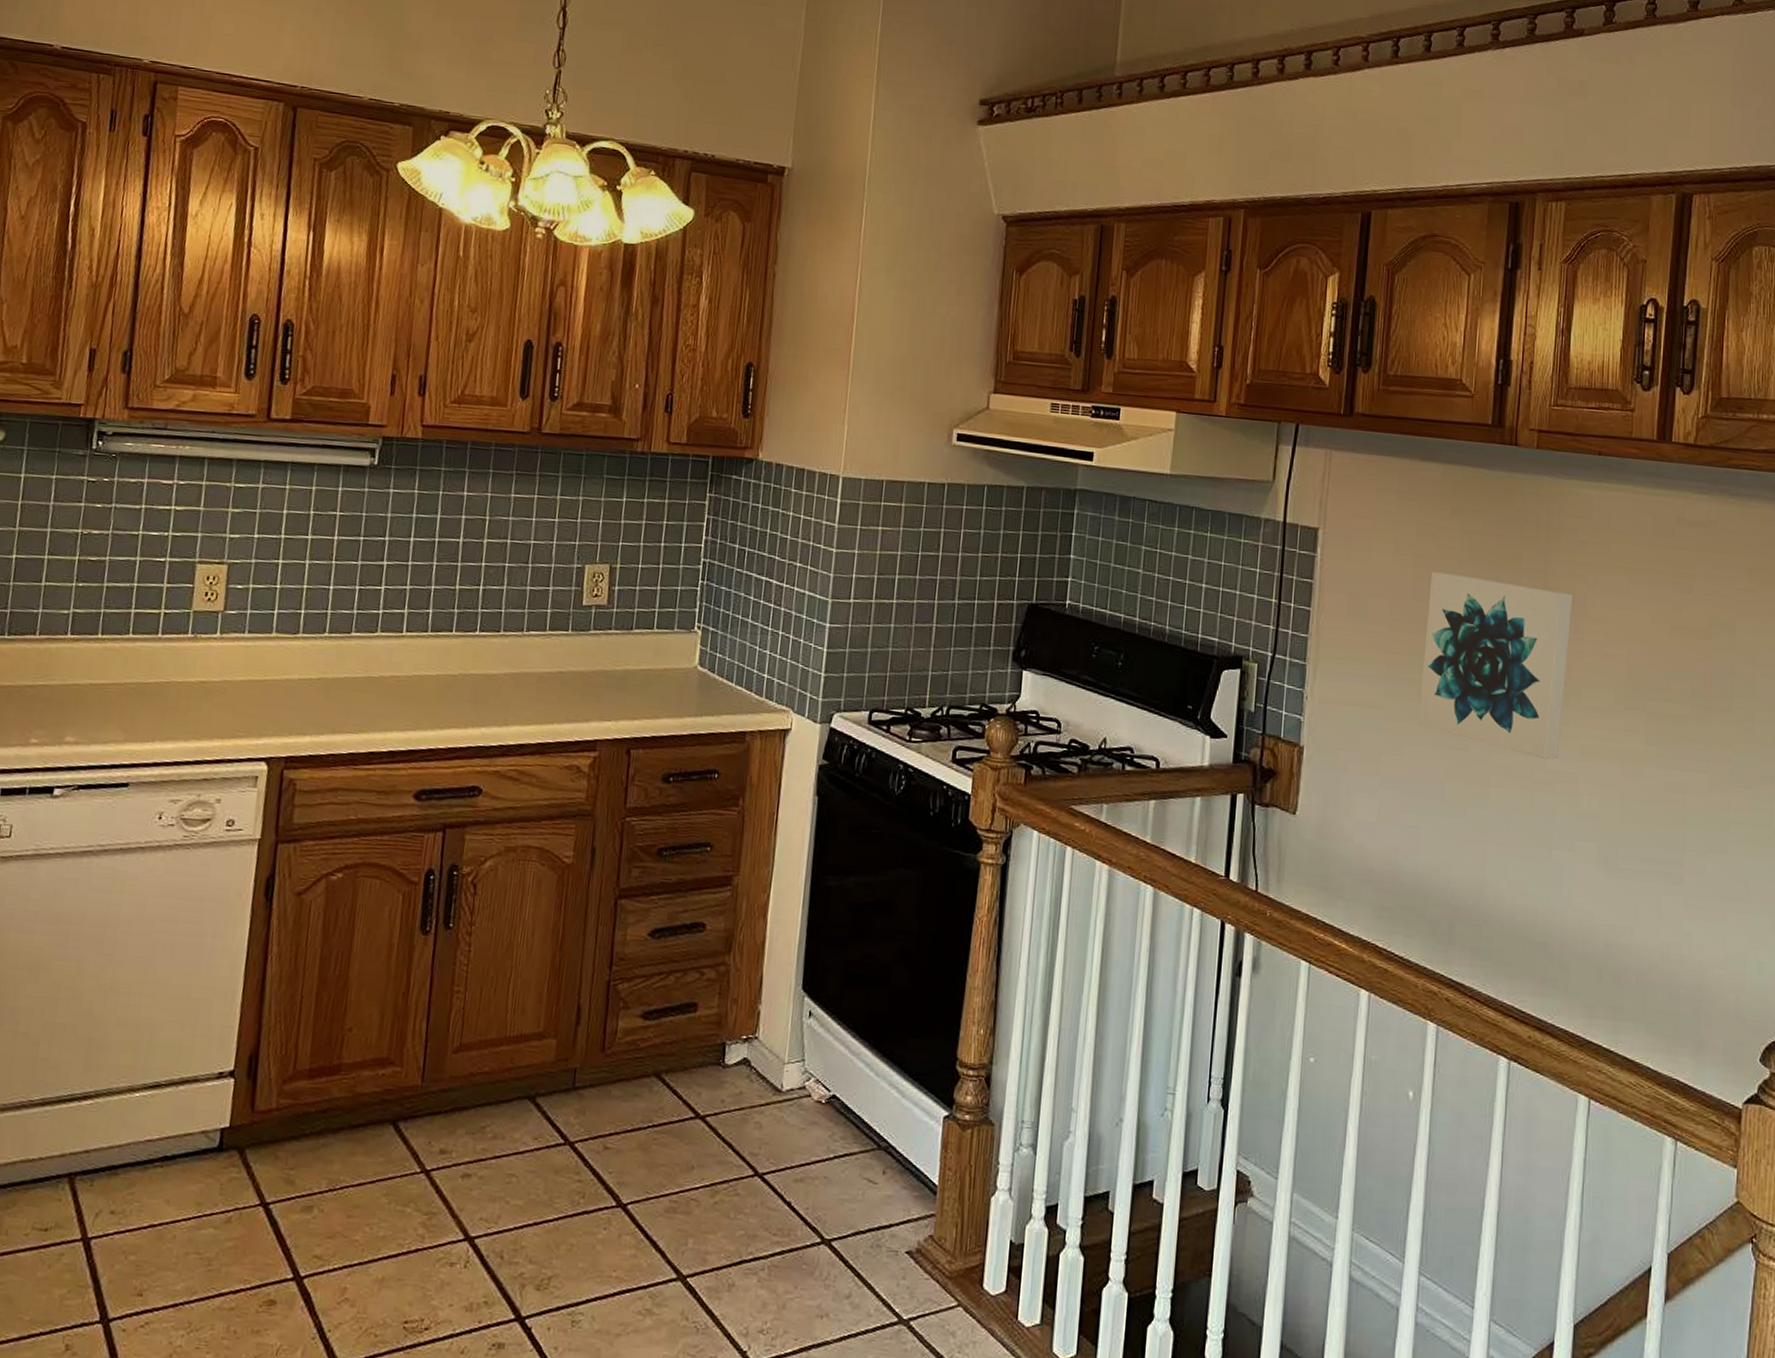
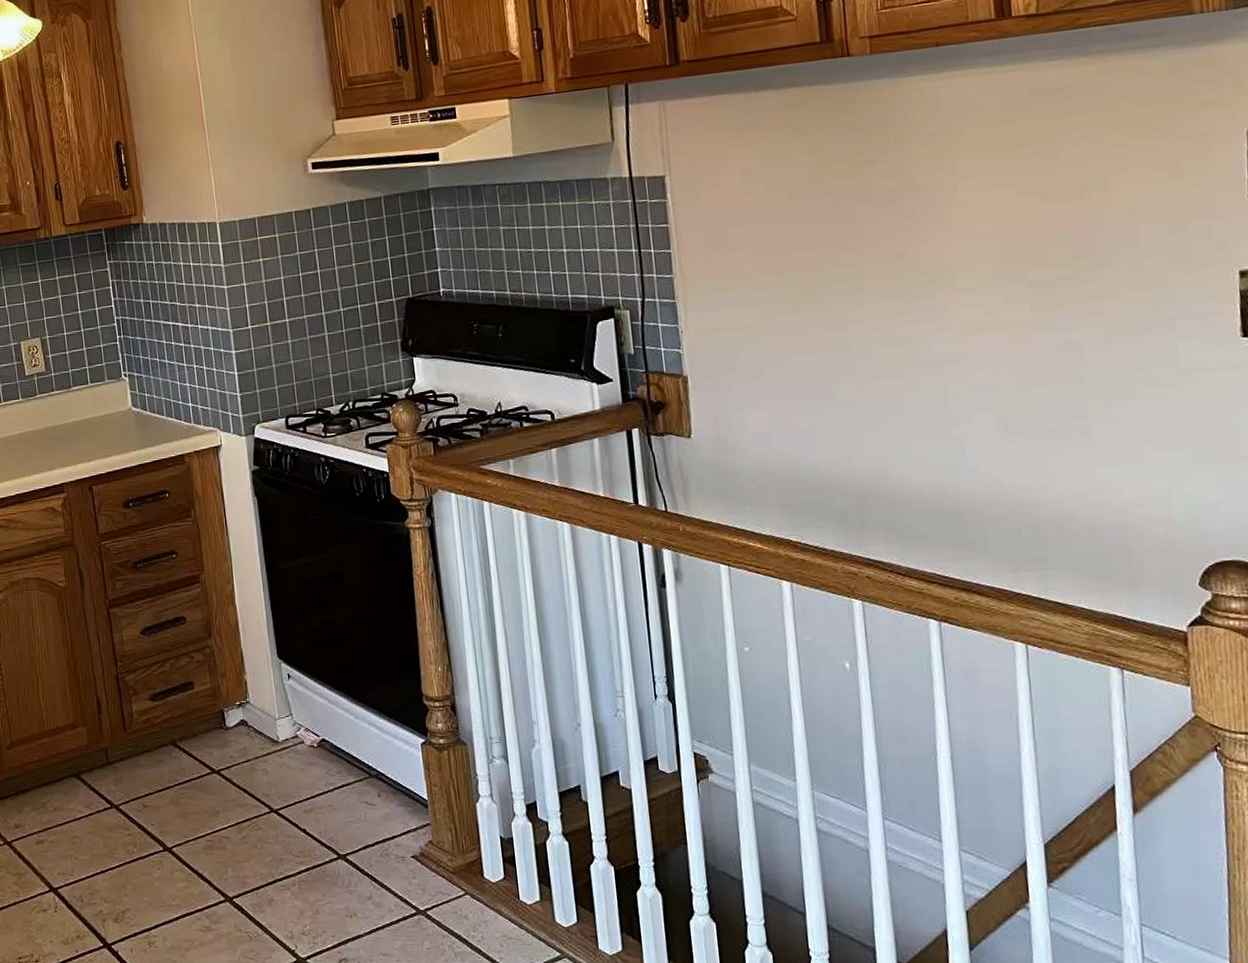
wall art: present [1417,571,1572,760] -> none [784,185,942,345]

